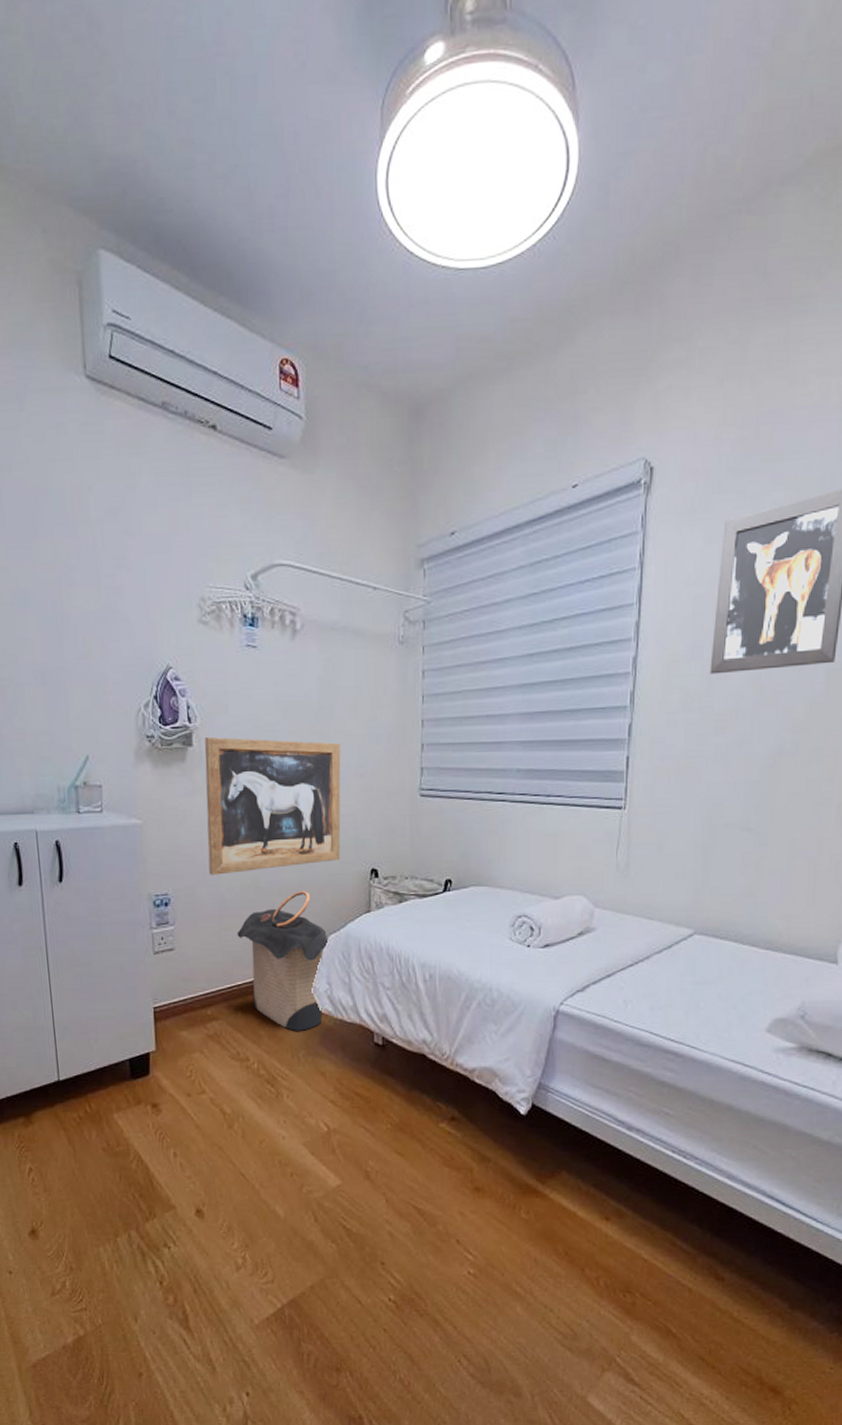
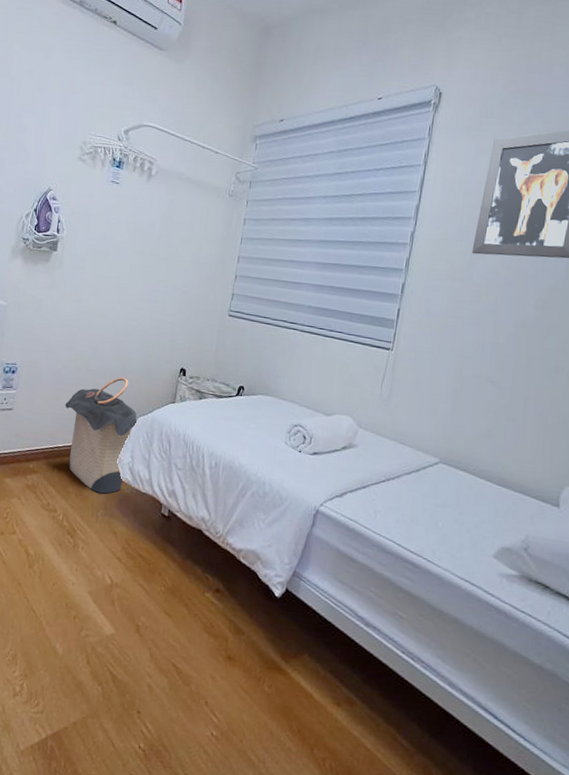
wall art: present [204,737,341,875] -> none [52,246,172,358]

